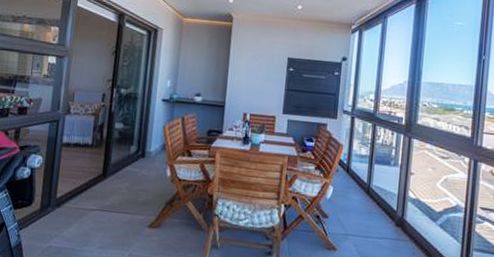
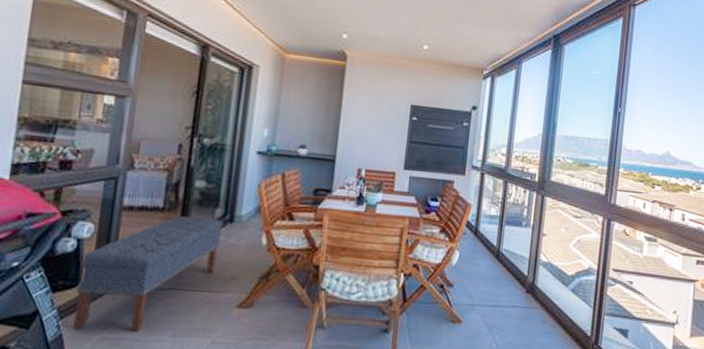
bench: none [28,151,137,244] -> present [73,215,223,333]

